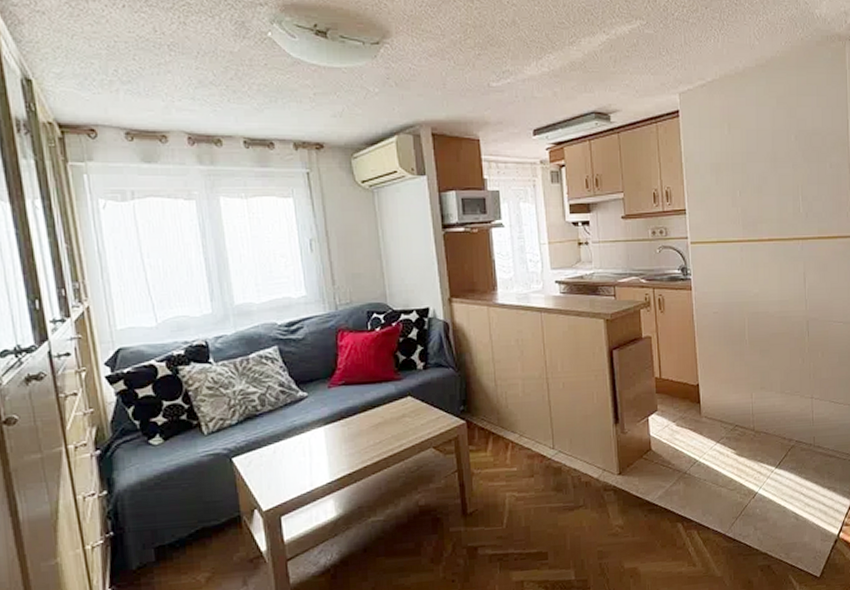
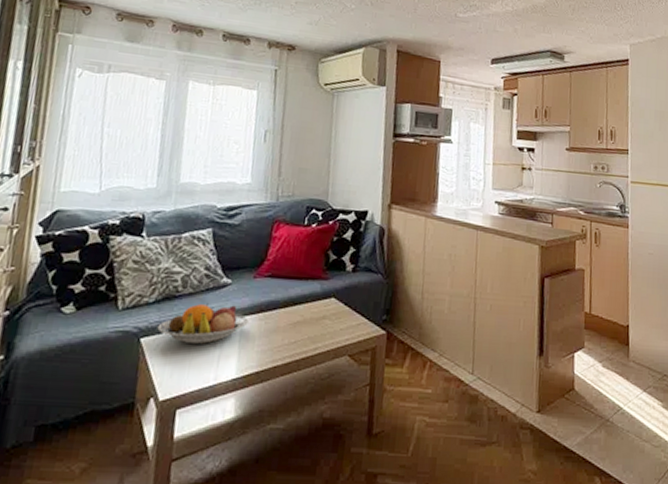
fruit bowl: none [245,416,332,457] -> present [157,303,249,344]

